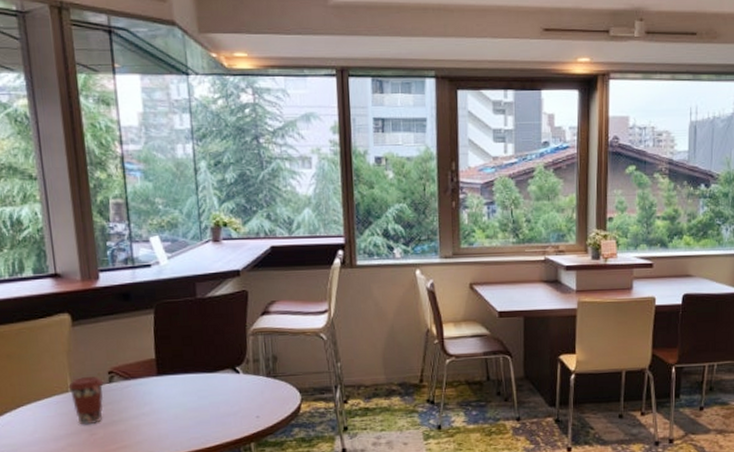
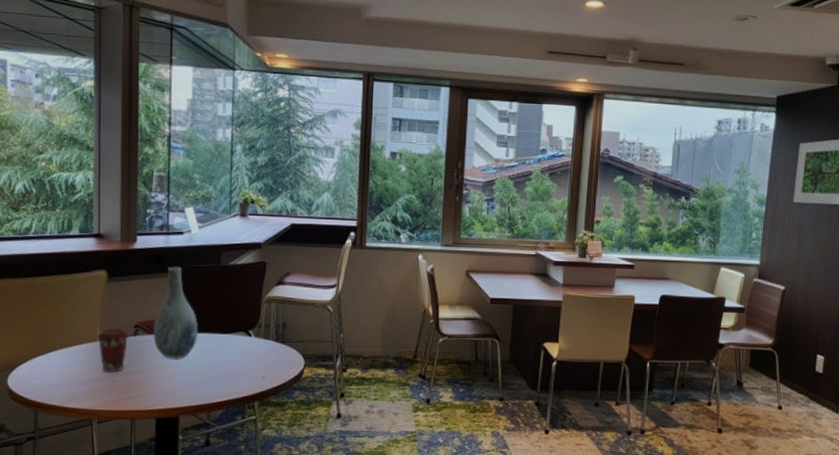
vase: none [129,303,181,404] -> present [153,266,199,358]

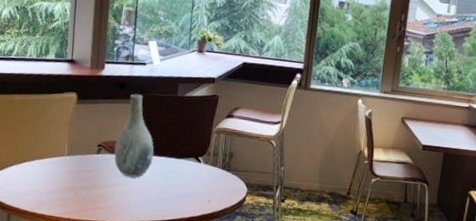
coffee cup: present [97,328,129,373] -> none [65,145,93,186]

